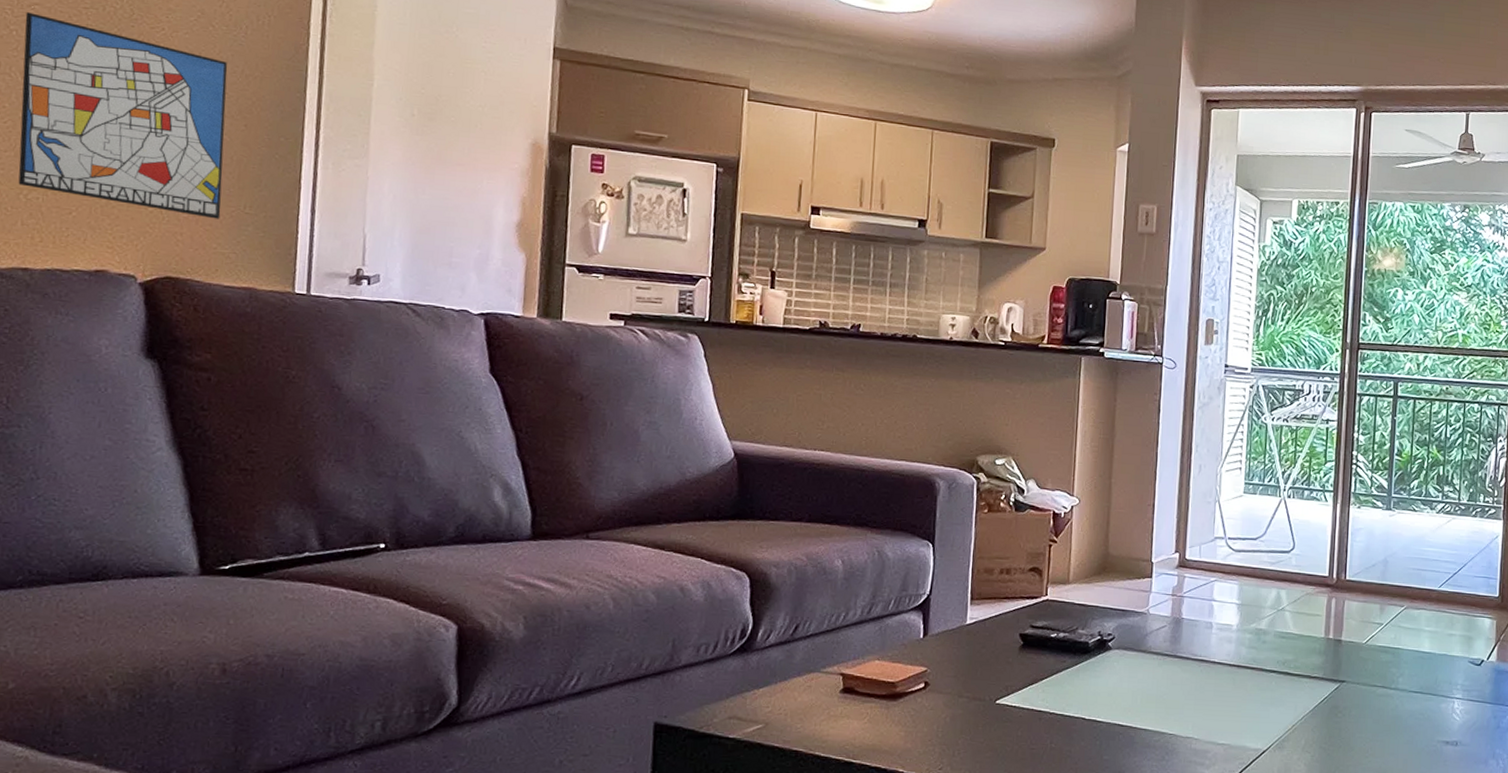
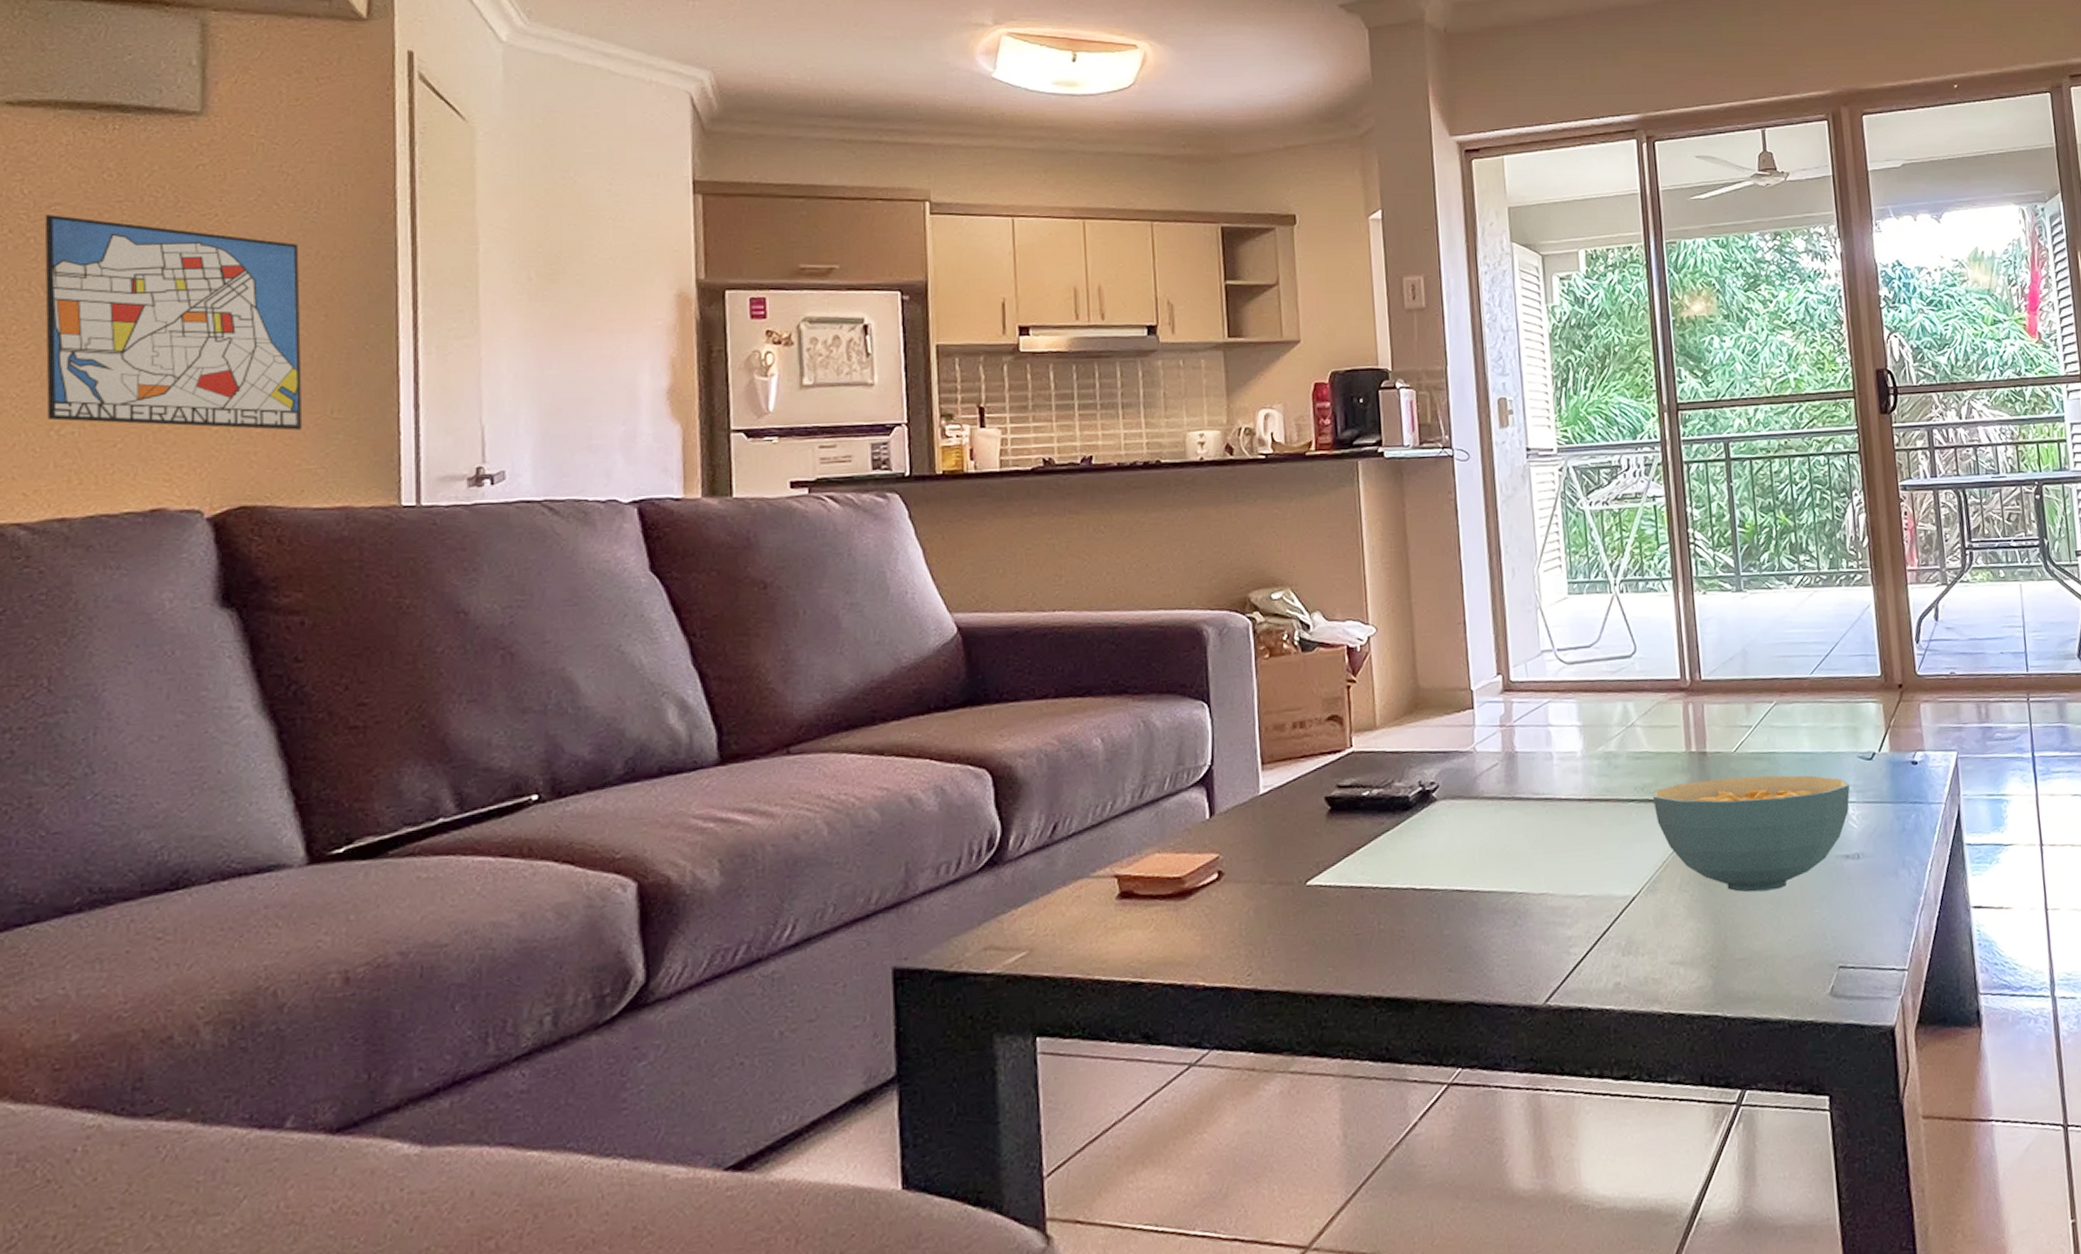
cereal bowl: none [1291,663,1459,762] -> present [1652,775,1850,893]

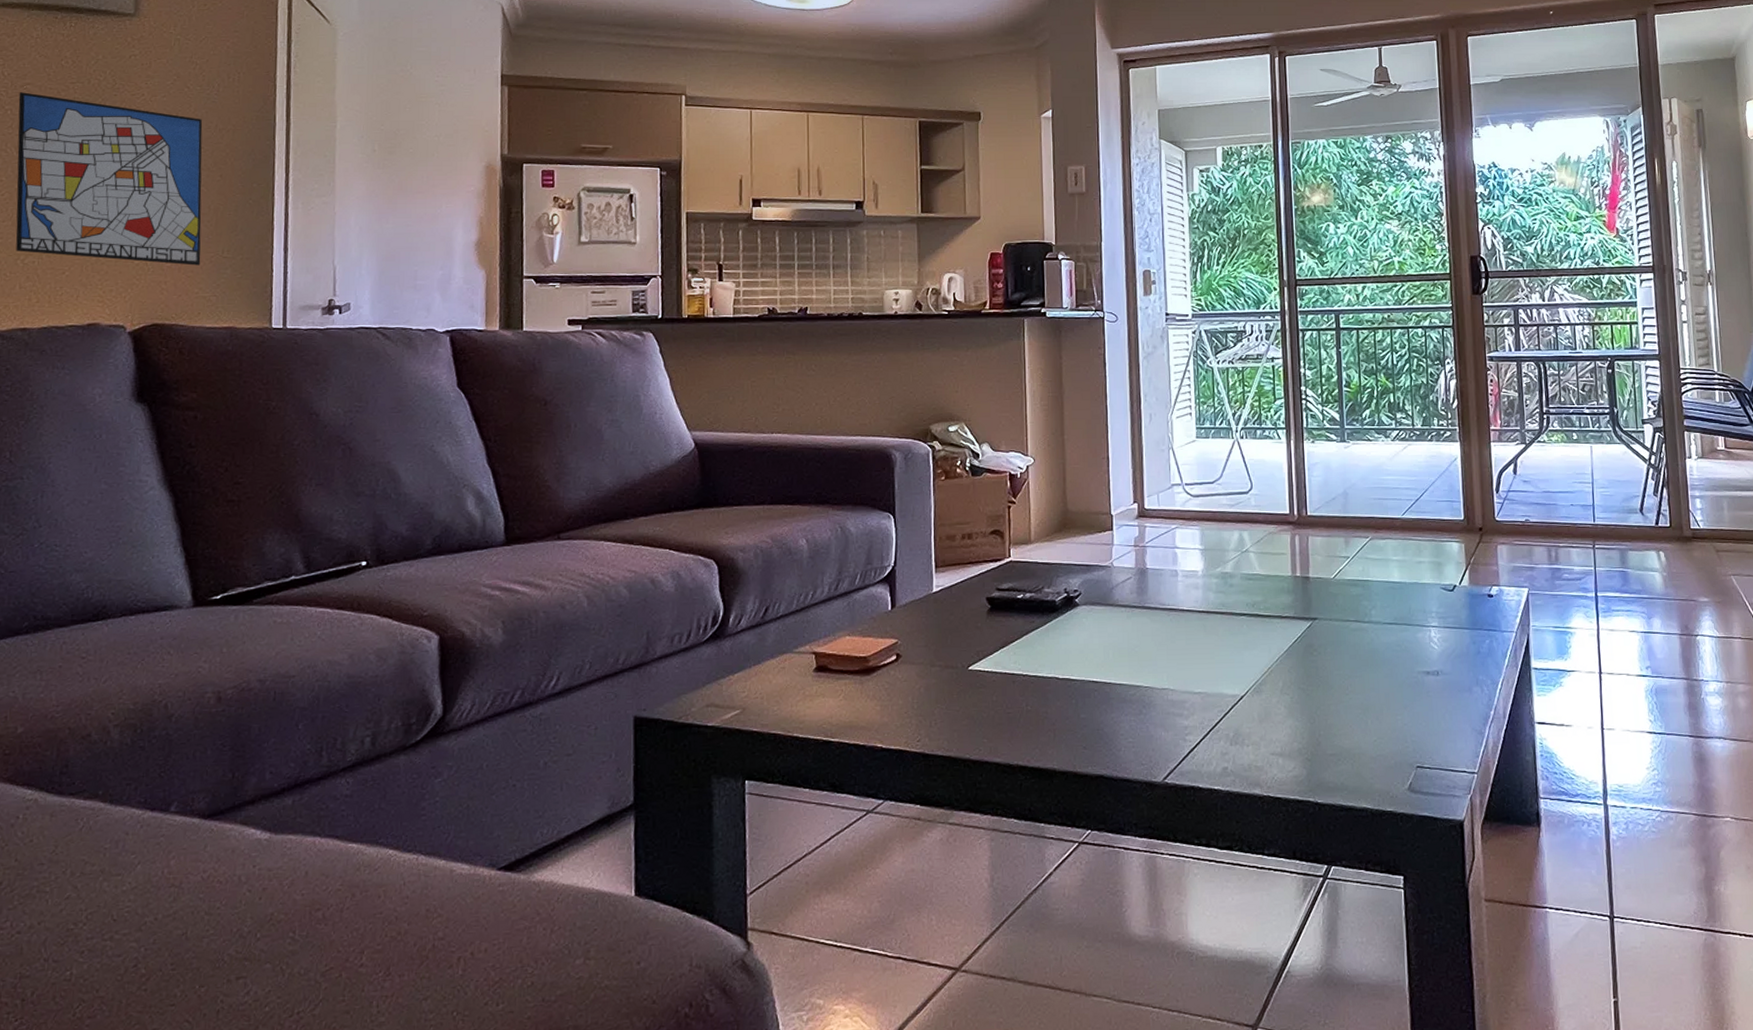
cereal bowl: present [1652,775,1850,893] -> none [1261,599,1433,698]

